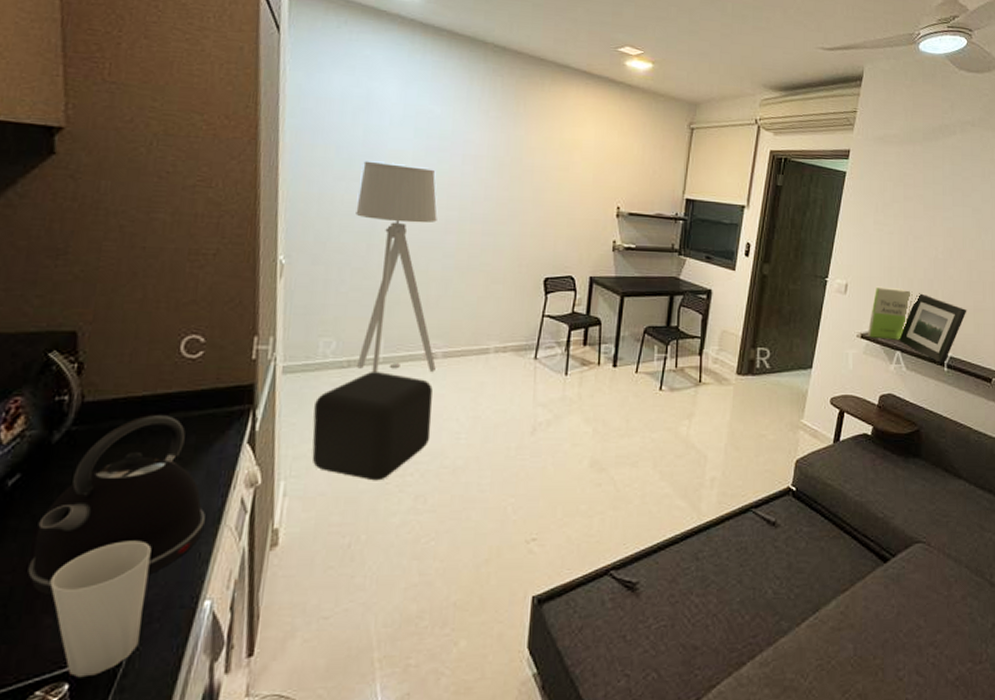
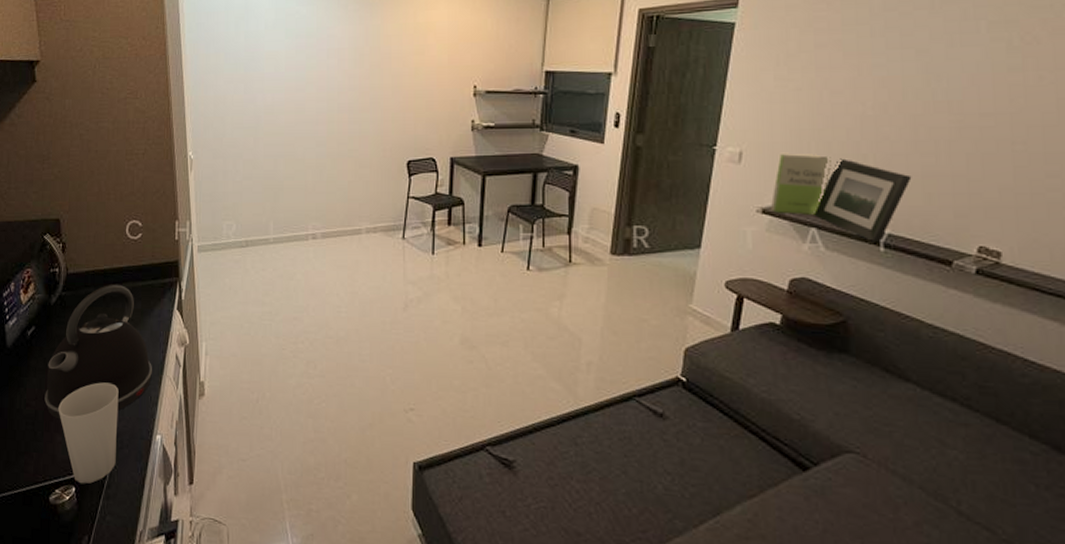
cube: present [312,370,433,481] -> none [223,249,316,346]
floor lamp: present [356,160,437,372] -> none [243,63,316,251]

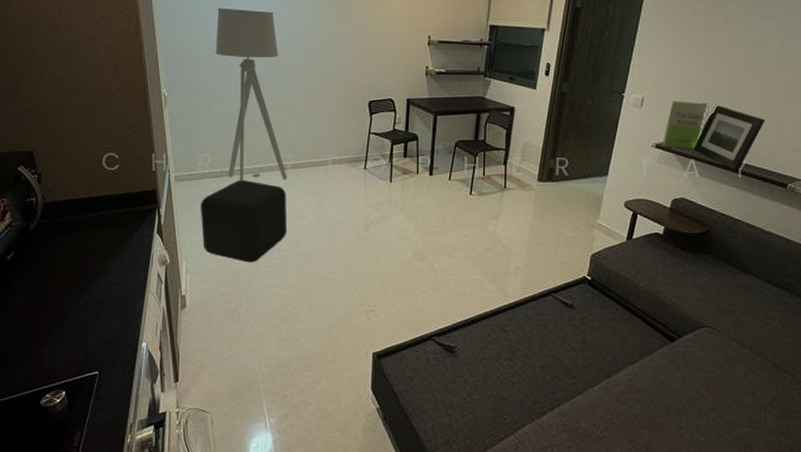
kettle: present [44,284,152,420] -> none [29,211,135,334]
cup: present [58,382,119,484] -> none [43,299,104,388]
cube: none [223,249,316,346] -> present [201,179,287,263]
floor lamp: none [243,63,316,251] -> present [215,7,287,180]

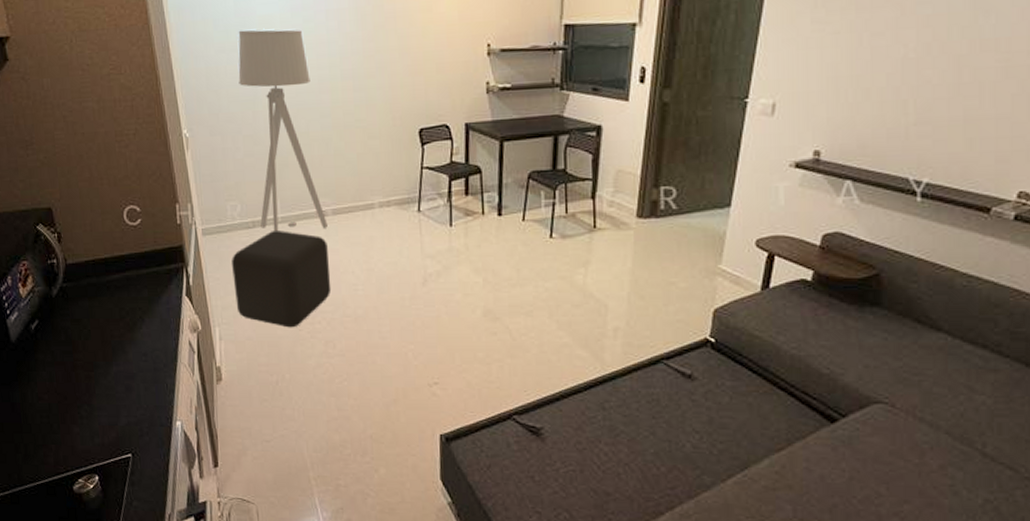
book: present [661,101,709,149] -> none [803,103,869,167]
picture frame: present [693,105,766,171] -> none [849,106,953,193]

